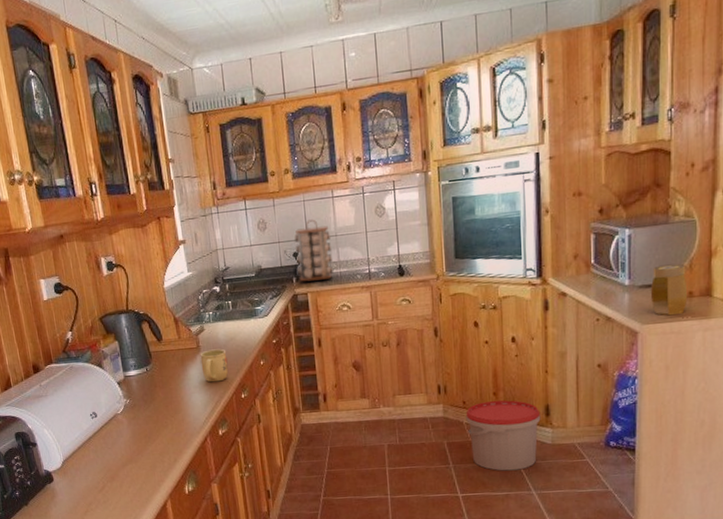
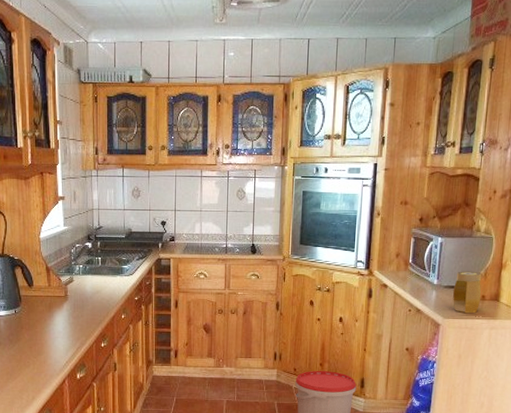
mug: present [200,348,229,383] -> none [67,299,92,330]
spice rack: present [294,219,333,282] -> none [164,193,196,249]

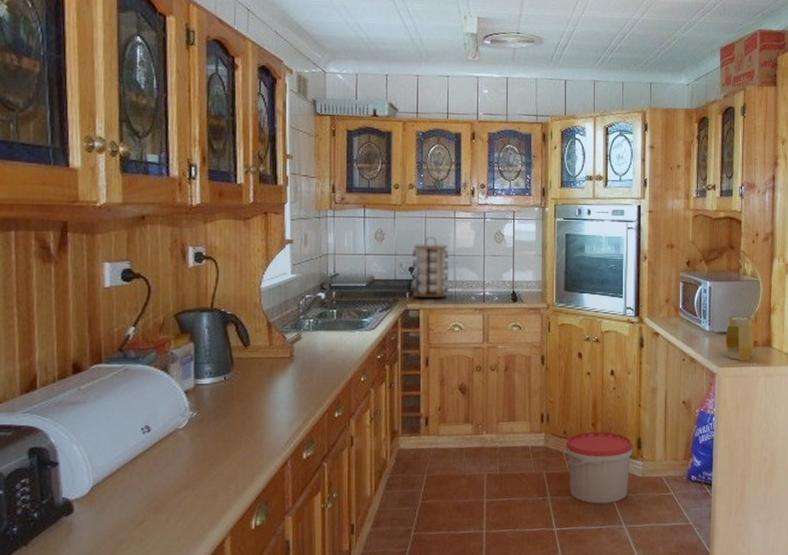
spice rack: none [164,193,196,249] -> present [412,236,448,298]

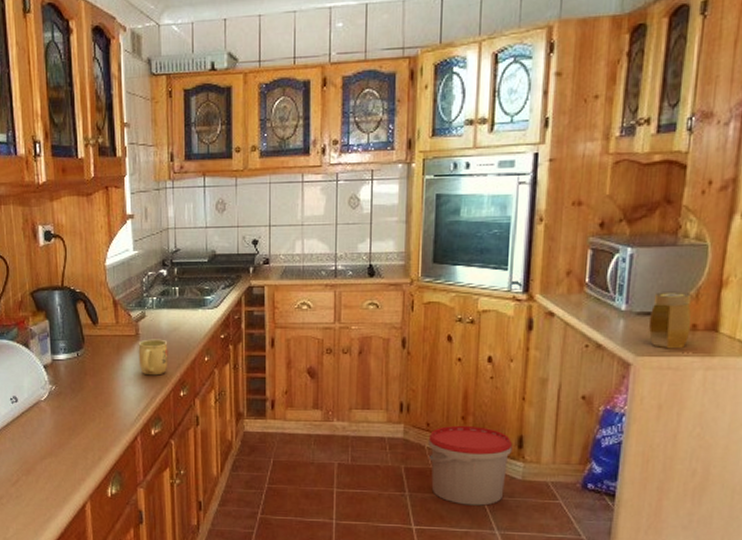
mug: none [292,360,324,398] -> present [138,339,168,376]
spice rack: present [412,236,448,298] -> none [256,204,296,273]

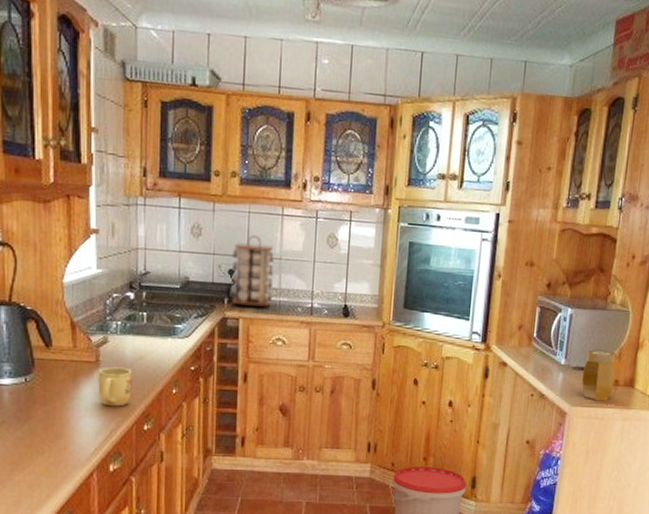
spice rack: none [256,204,296,273] -> present [231,235,274,307]

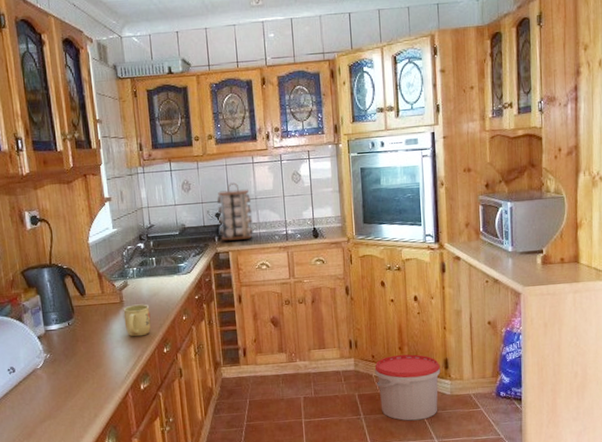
jar: present [582,350,616,402] -> none [530,234,560,279]

